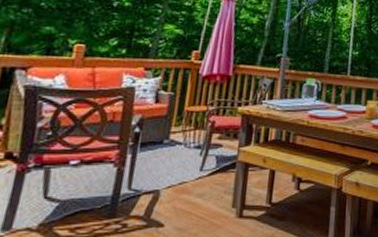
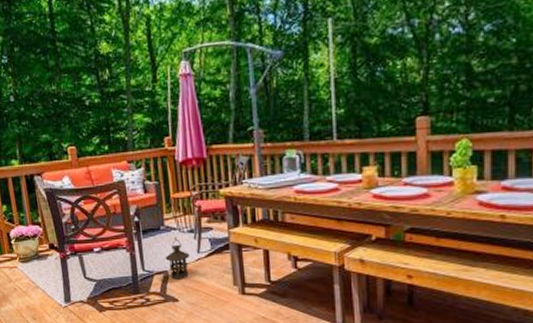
lantern: none [160,152,191,200] -> present [165,237,191,279]

